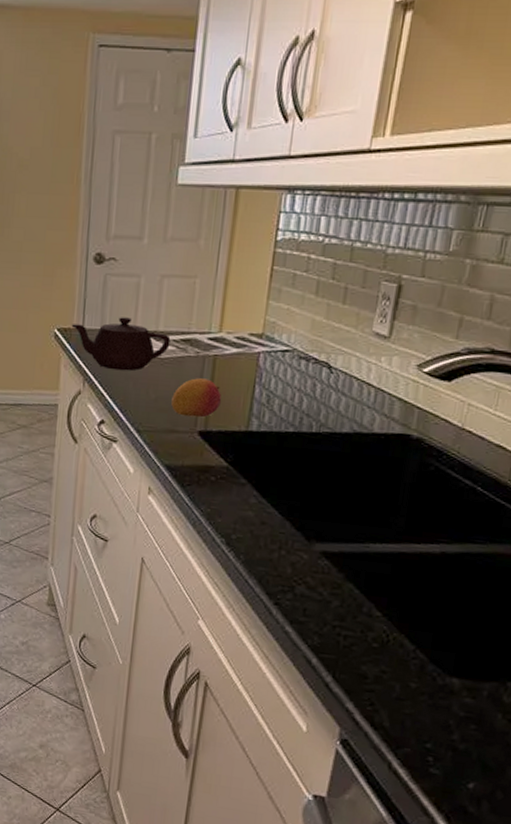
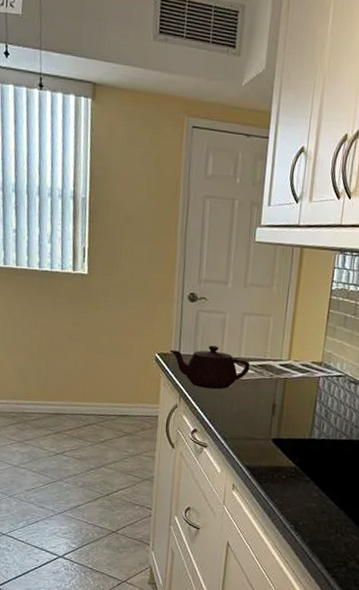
fruit: present [171,378,222,418] -> none [251,396,291,428]

